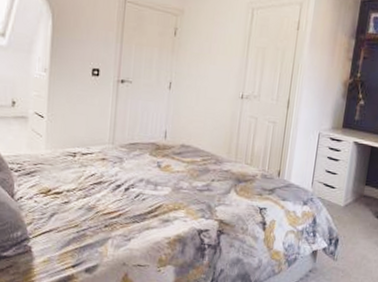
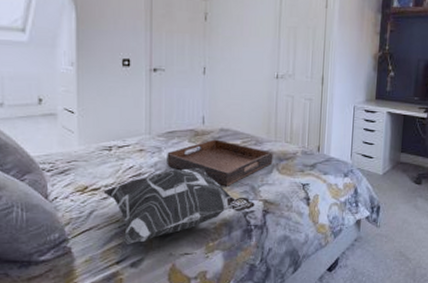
decorative pillow: none [65,180,210,251] -> present [103,168,255,245]
serving tray: none [127,154,233,203] -> present [167,139,273,187]

